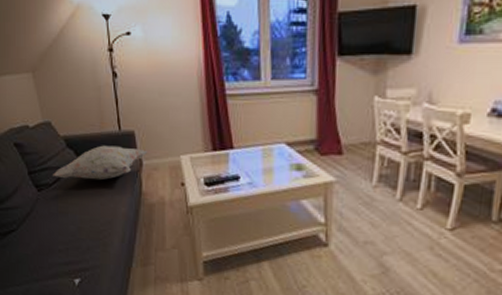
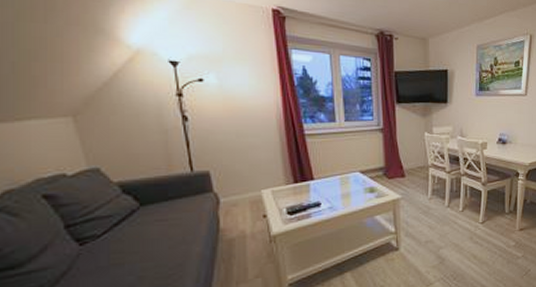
decorative pillow: present [53,145,148,181] -> none [102,187,226,228]

